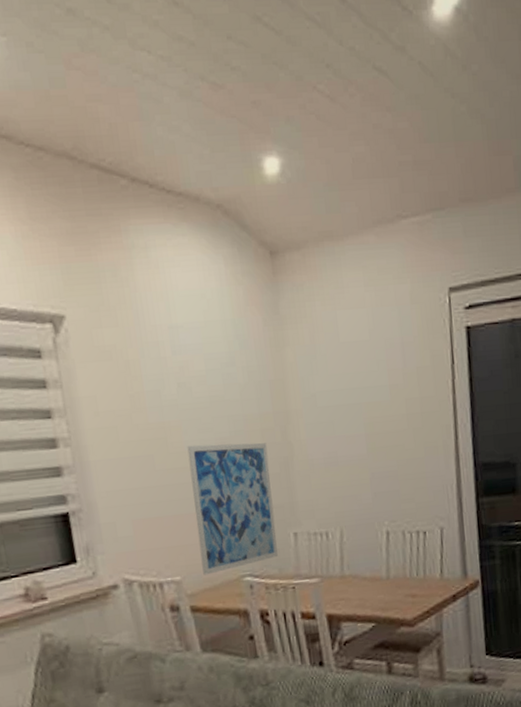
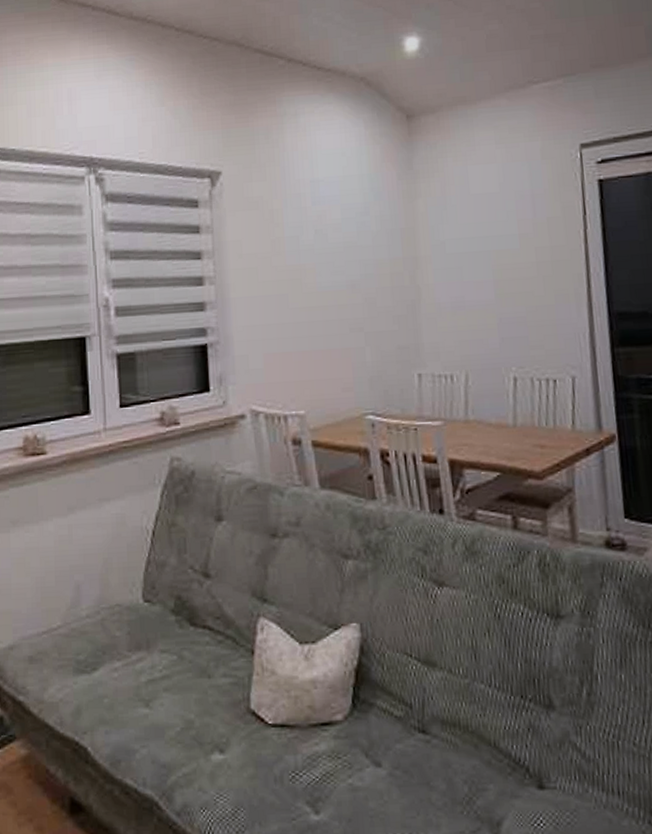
wall art: present [187,442,278,575] -> none [319,285,401,411]

